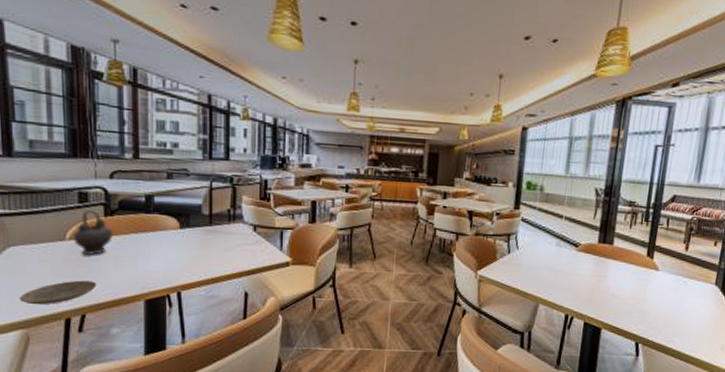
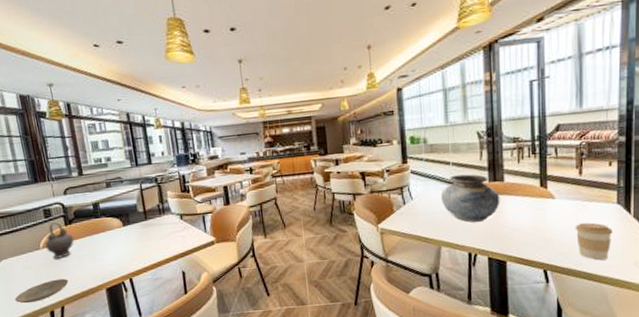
vase: none [548,230,607,283] -> present [441,174,500,223]
coffee cup: none [672,300,707,340] -> present [575,222,613,261]

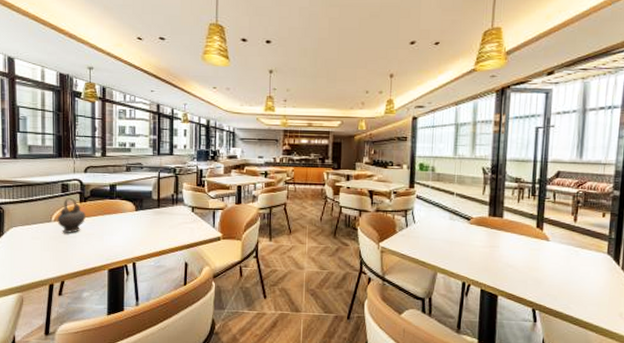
plate: present [15,278,69,304] -> none [17,253,73,274]
vase: present [441,174,500,223] -> none [442,206,498,253]
coffee cup: present [575,222,613,261] -> none [565,268,601,307]

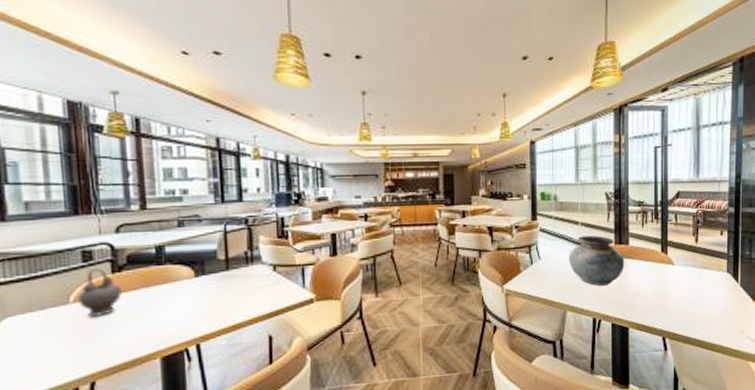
vase: none [442,206,498,253] -> present [569,235,625,286]

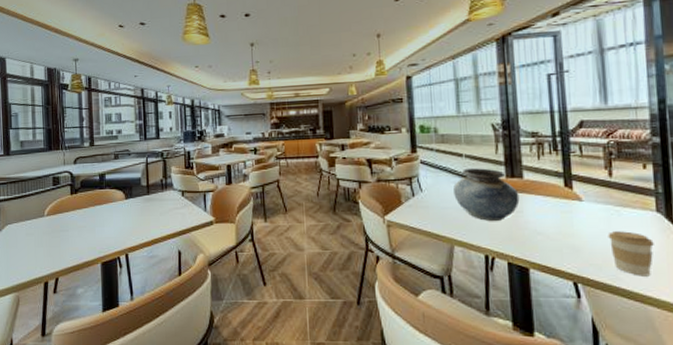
teapot: present [78,267,122,317] -> none [49,190,77,227]
coffee cup: none [691,290,723,328] -> present [608,231,654,276]

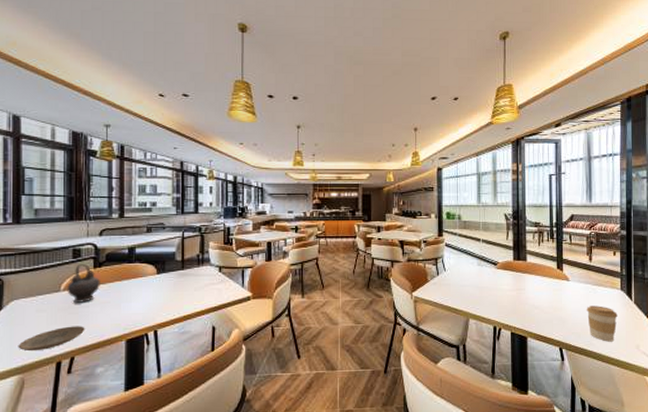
plate: none [13,249,66,272] -> present [18,326,85,352]
teapot: none [49,190,77,227] -> present [67,263,100,303]
vase: present [454,168,520,221] -> none [472,251,523,297]

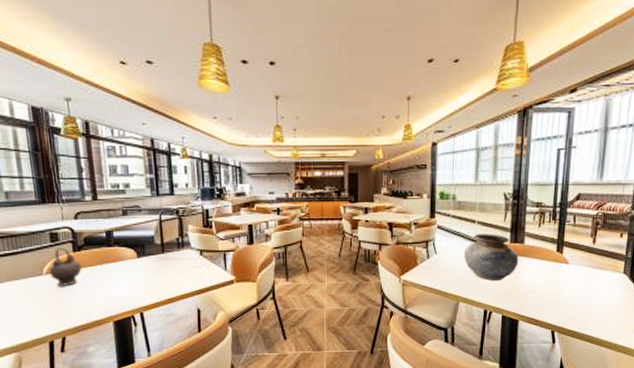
plate: present [18,326,85,352] -> none [10,308,73,332]
vase: none [472,251,523,297] -> present [464,234,519,281]
coffee cup: present [586,306,618,342] -> none [583,289,617,325]

